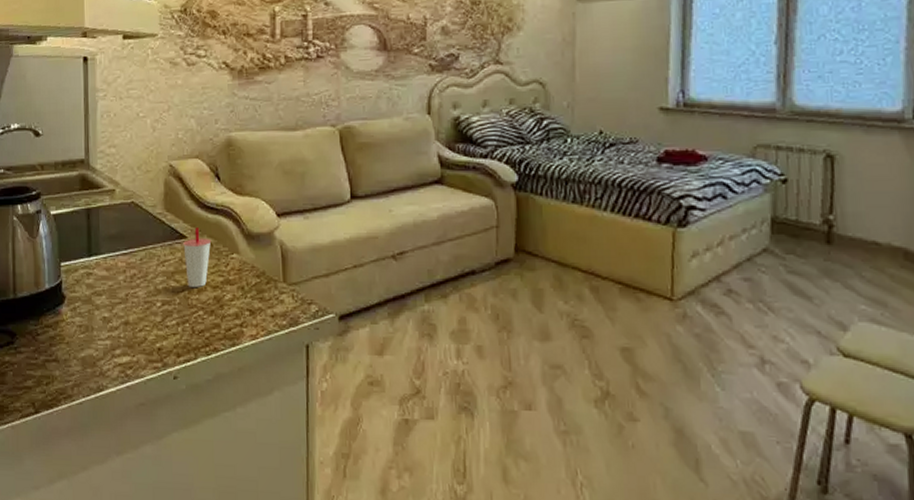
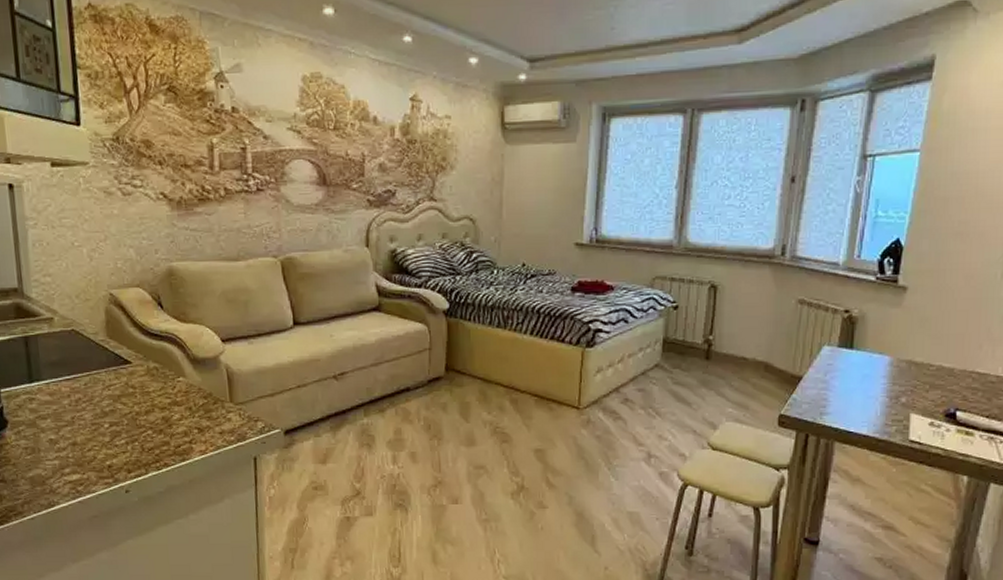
cup: present [183,228,212,287] -> none [128,353,157,409]

